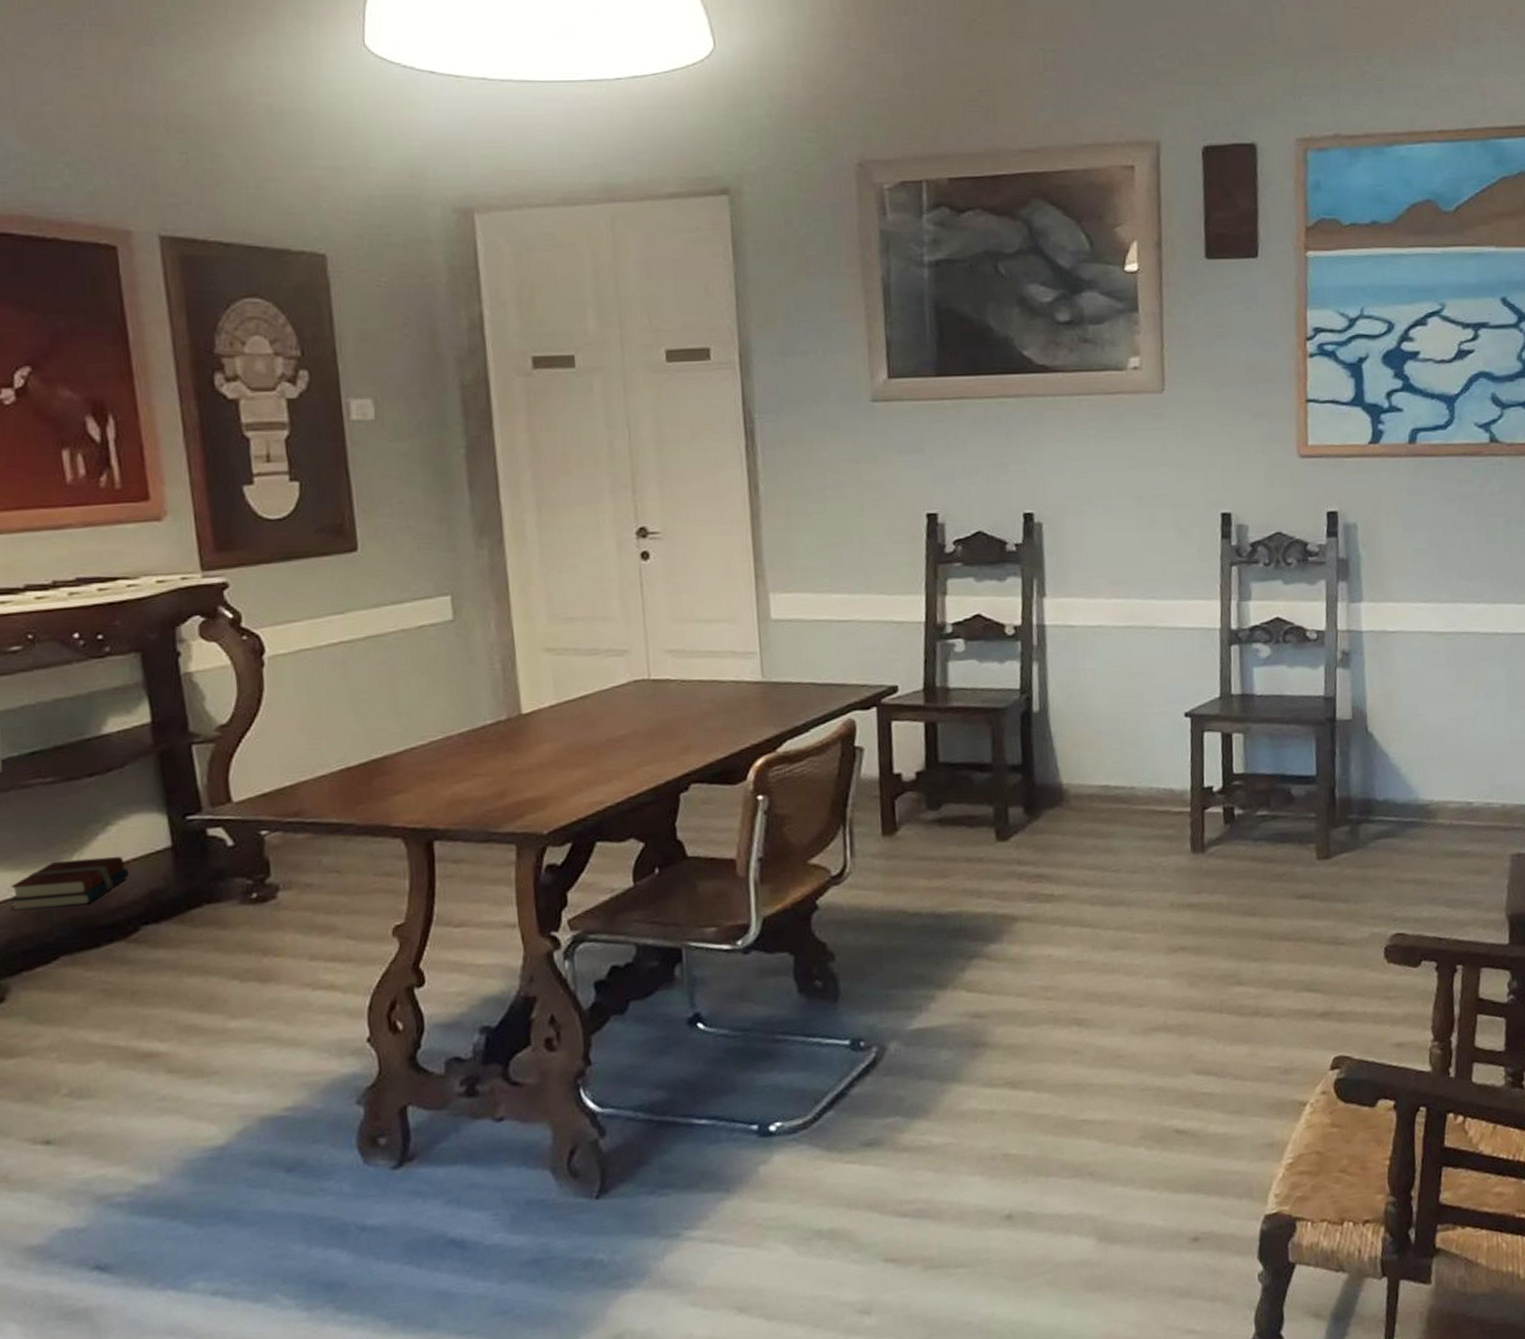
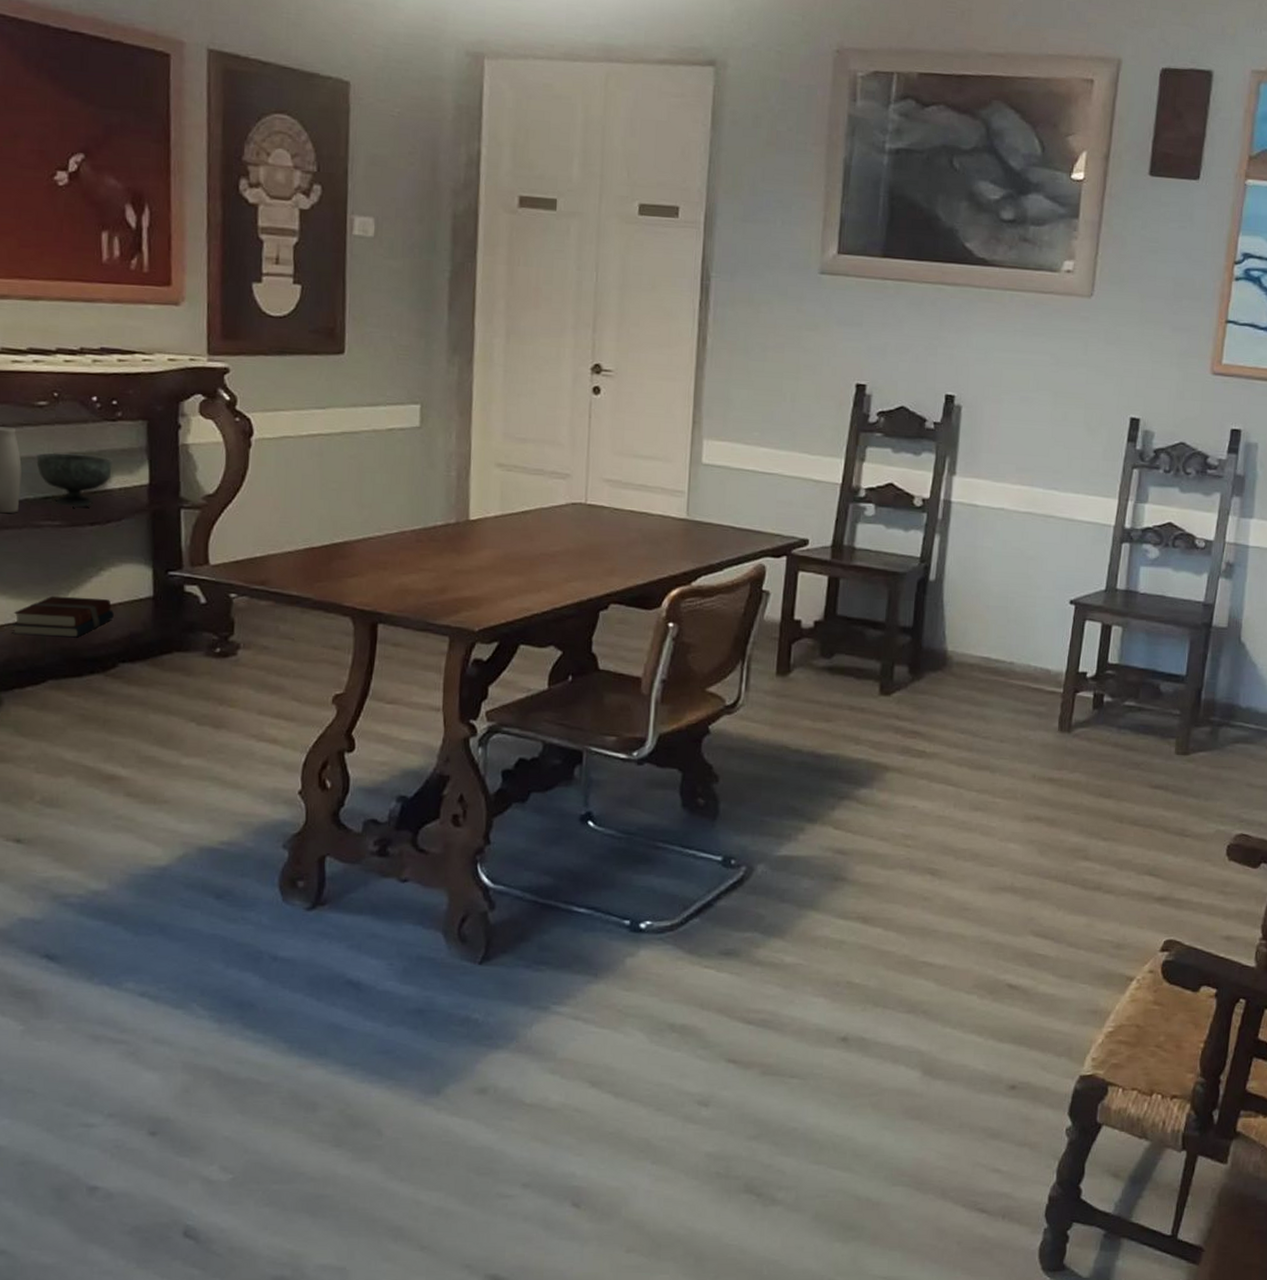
decorative bowl: none [16,699,106,760] -> present [36,453,113,507]

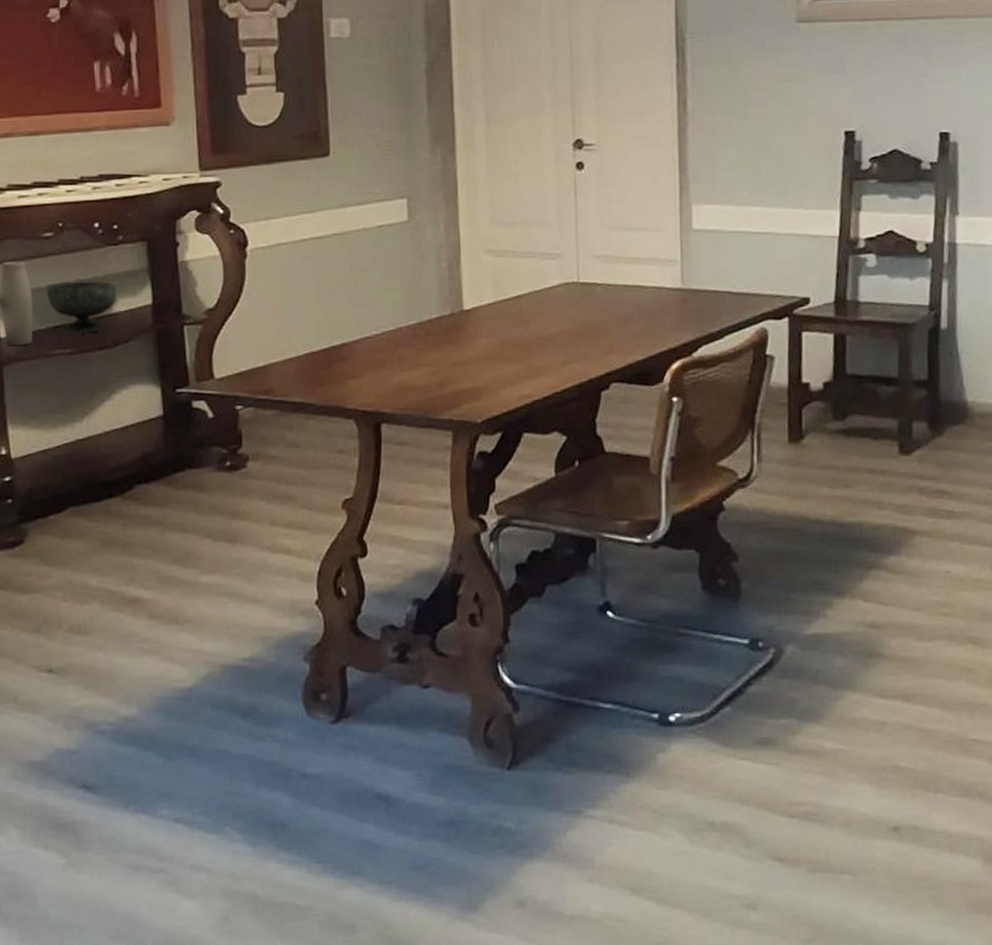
books: present [11,595,114,638] -> none [32,421,127,465]

